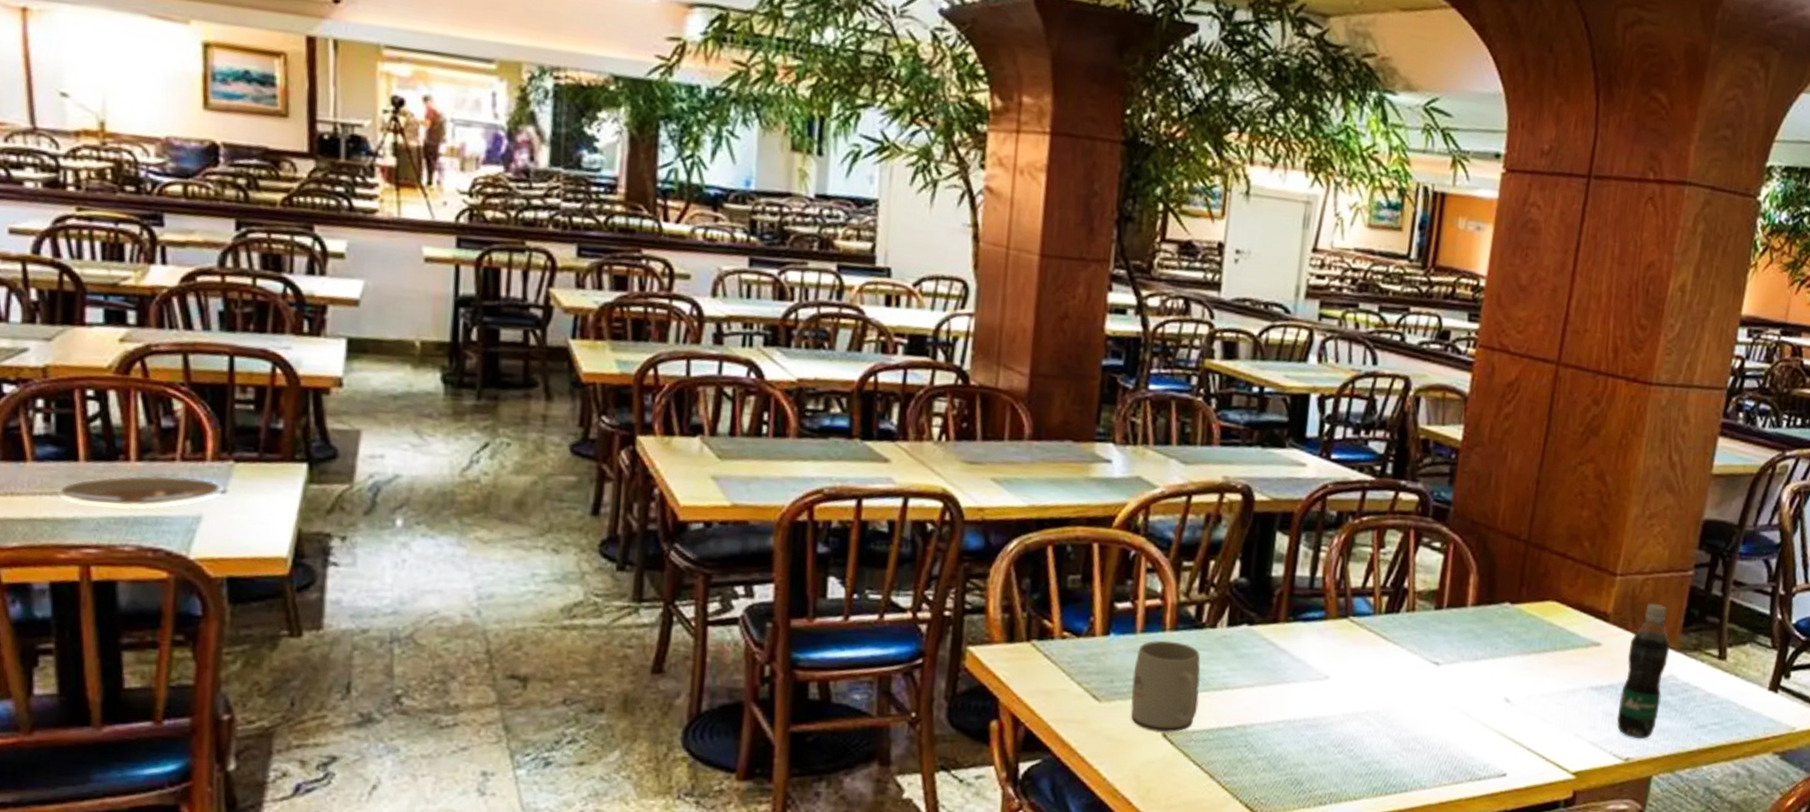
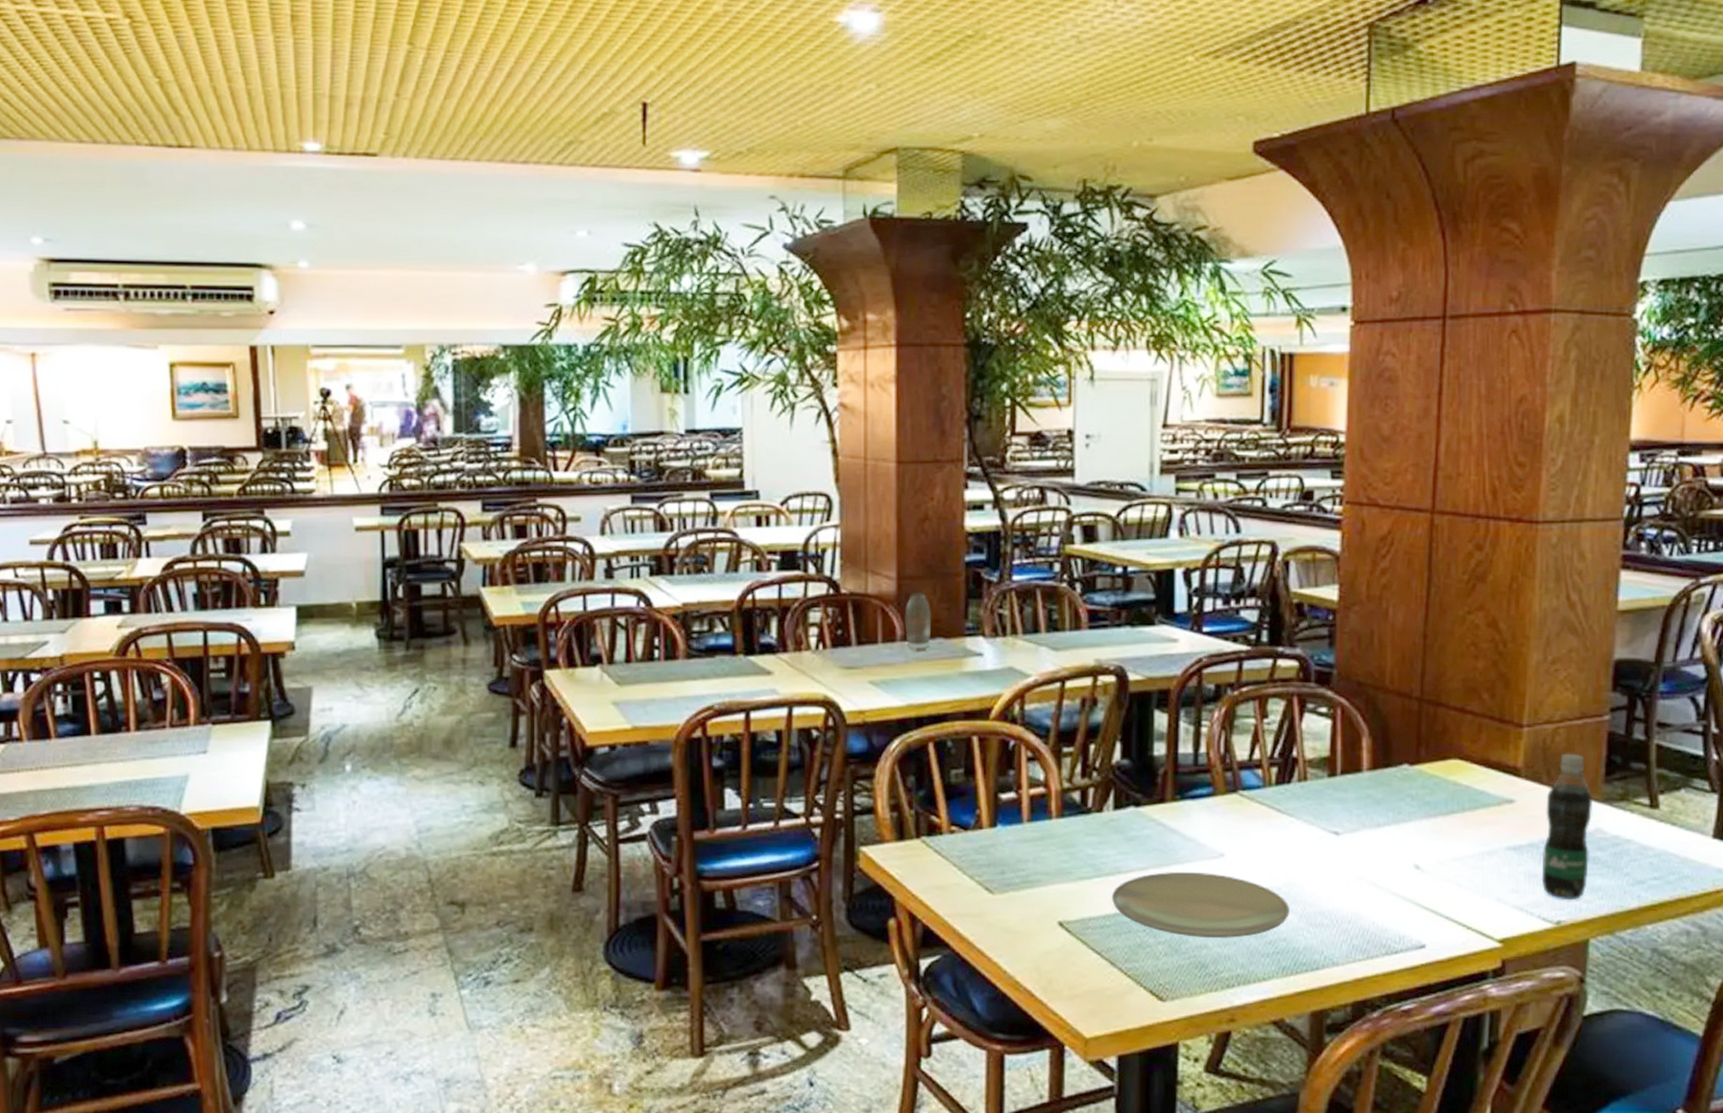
plate: present [61,475,220,506] -> none [78,741,202,771]
vase: none [1033,391,1063,454] -> present [904,592,932,653]
mug: present [1130,640,1201,732] -> none [1023,828,1092,921]
plate: none [1217,690,1386,758] -> present [1112,871,1290,939]

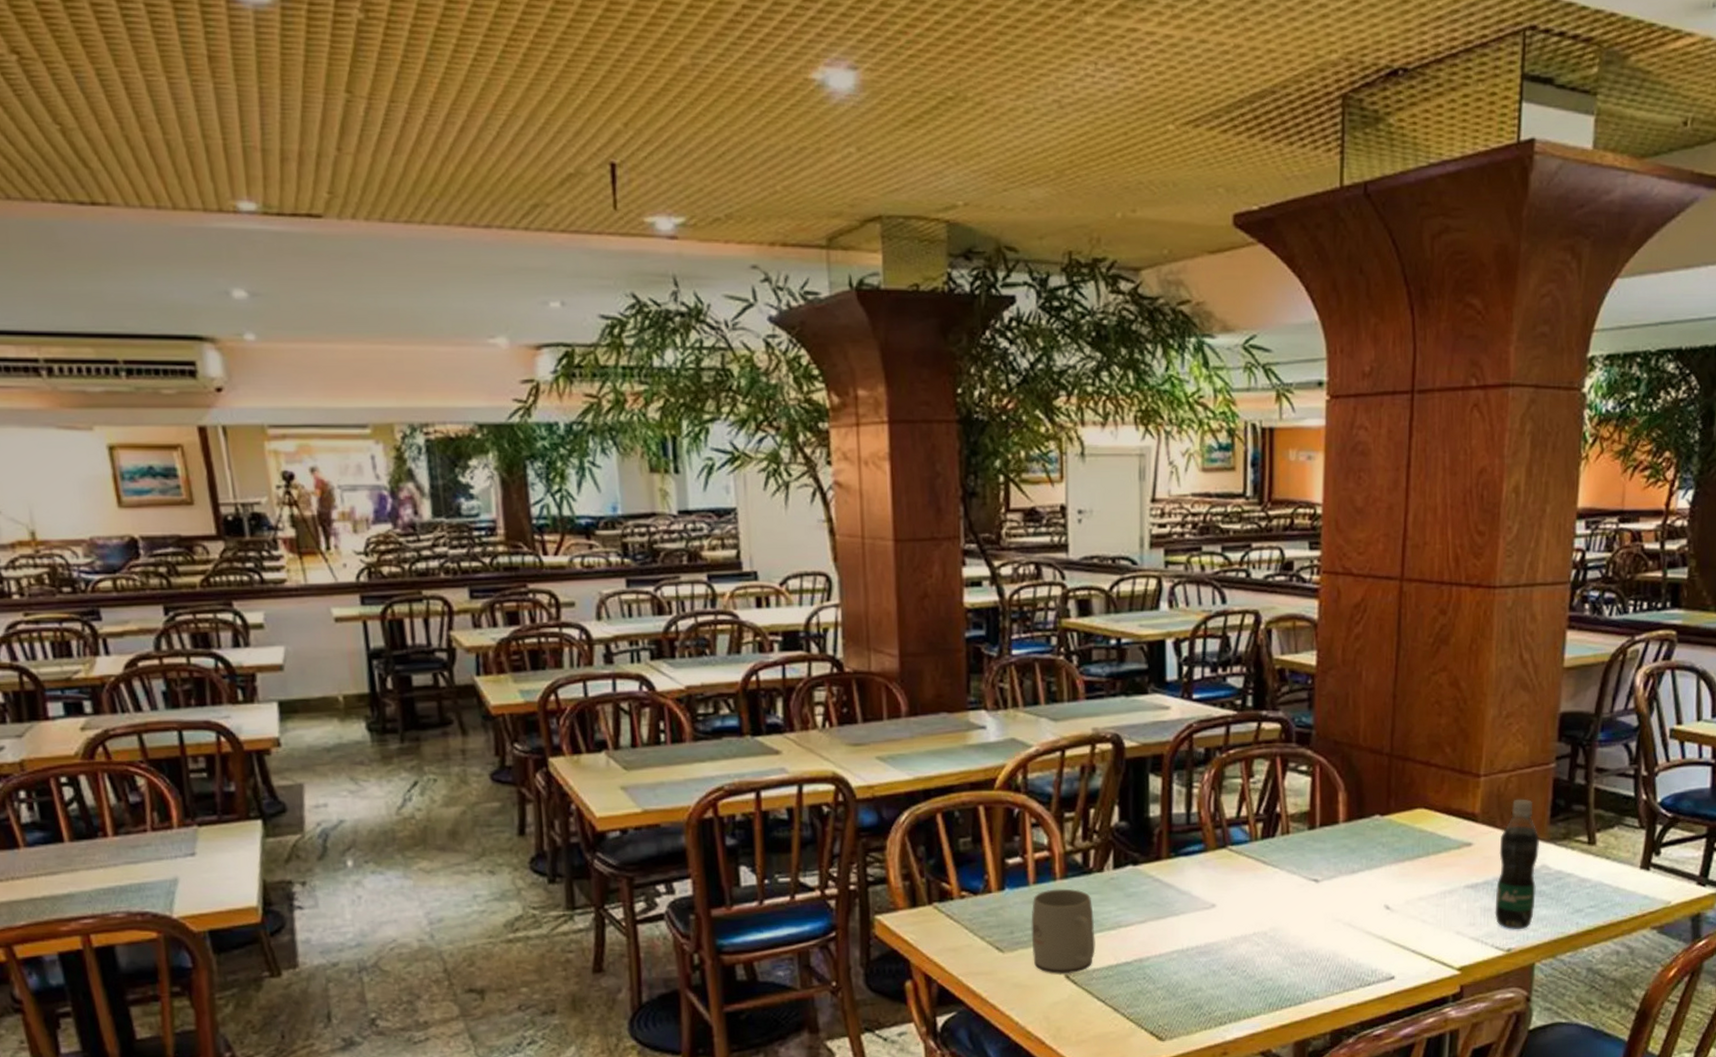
vase: present [904,592,932,653] -> none [908,668,935,728]
mug: none [1023,828,1092,921] -> present [1031,888,1096,975]
plate: present [1112,871,1290,939] -> none [1114,922,1275,982]

